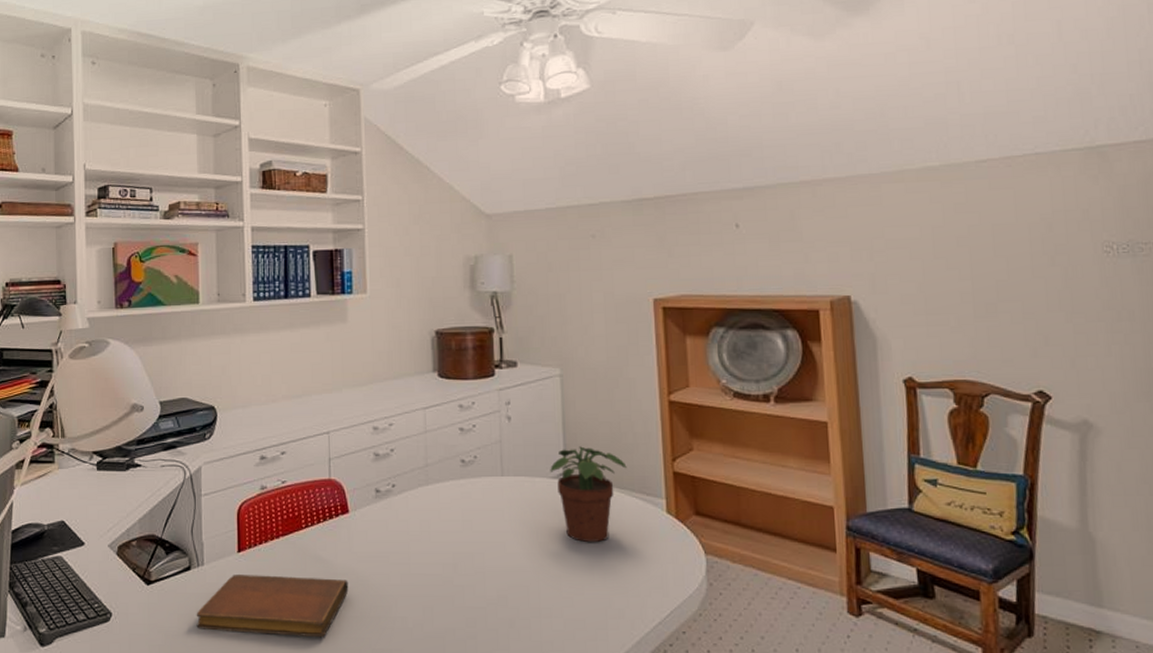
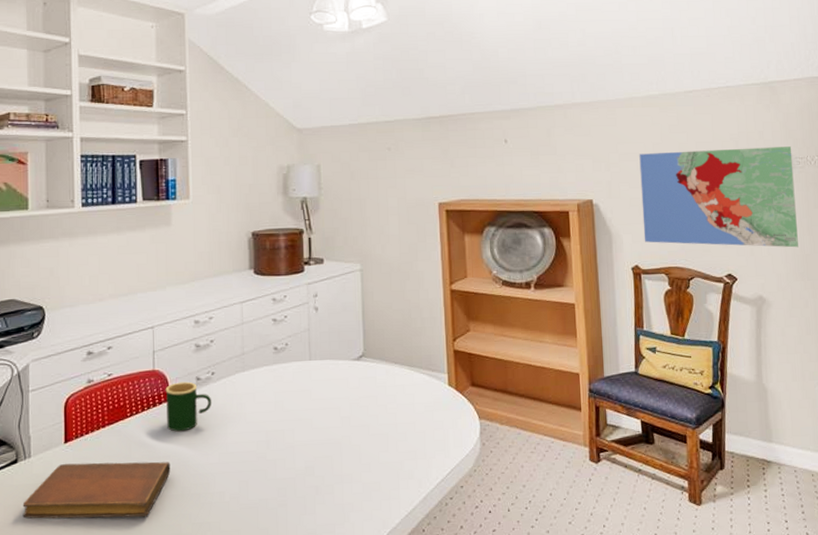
mug: none [342,493,393,548] -> present [165,381,212,432]
potted plant: present [550,446,627,543] -> none [351,331,416,415]
map: none [913,228,1141,359] -> present [639,146,799,248]

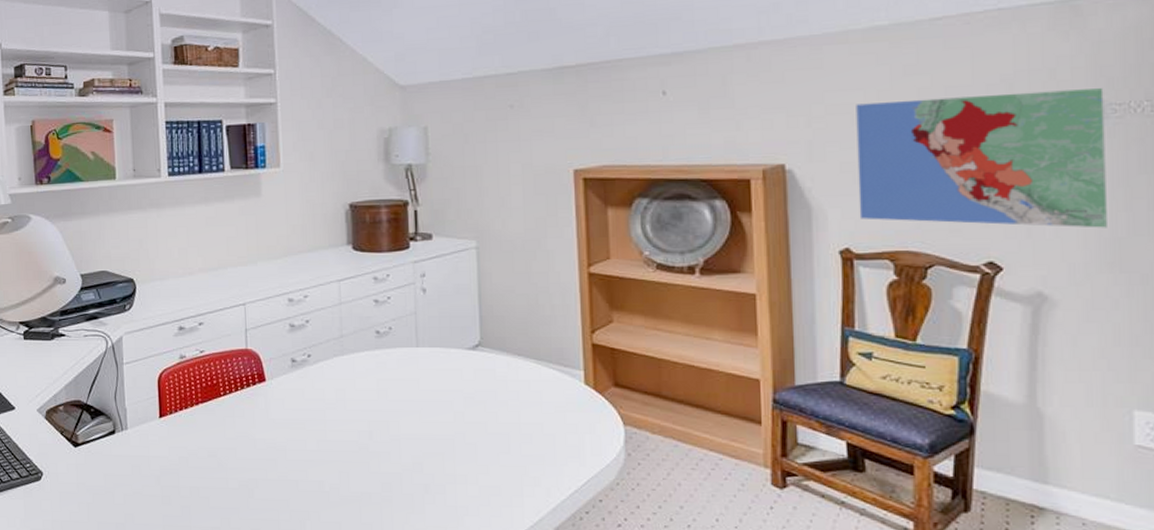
notebook: present [22,461,171,519] -> none [121,439,267,499]
mug: present [165,381,212,432] -> none [259,363,309,415]

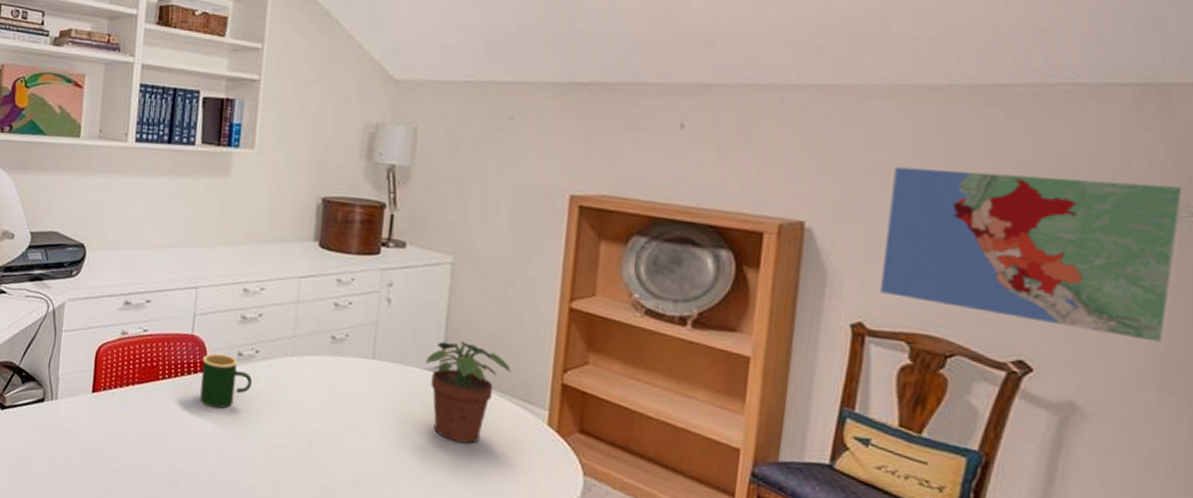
mug: none [259,363,309,415] -> present [200,353,253,409]
potted plant: none [465,318,544,413] -> present [426,341,511,444]

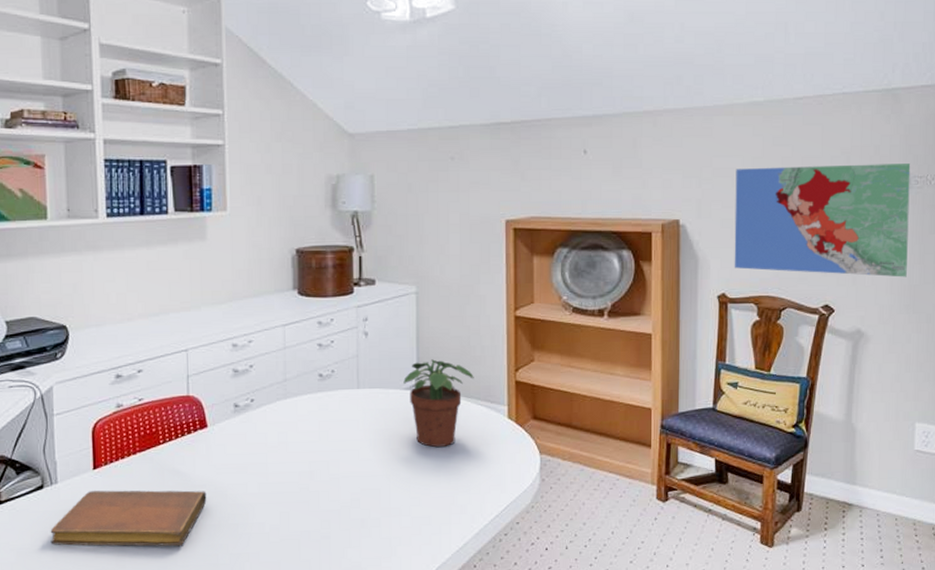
notebook: none [44,413,199,490] -> present [50,490,207,547]
mug: present [200,353,253,409] -> none [200,408,252,460]

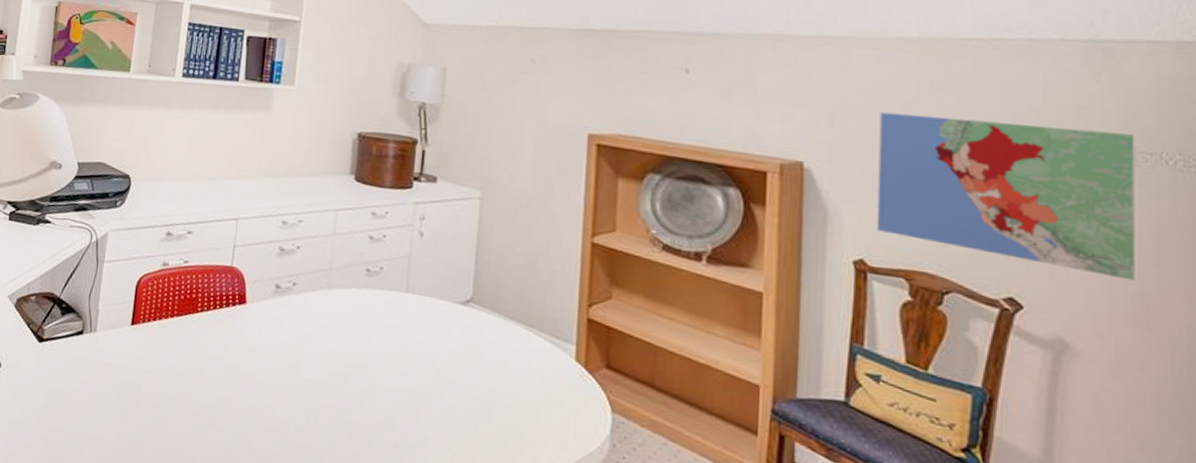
notebook: present [50,490,207,547] -> none [80,346,236,427]
potted plant: present [403,359,474,448] -> none [457,275,539,379]

